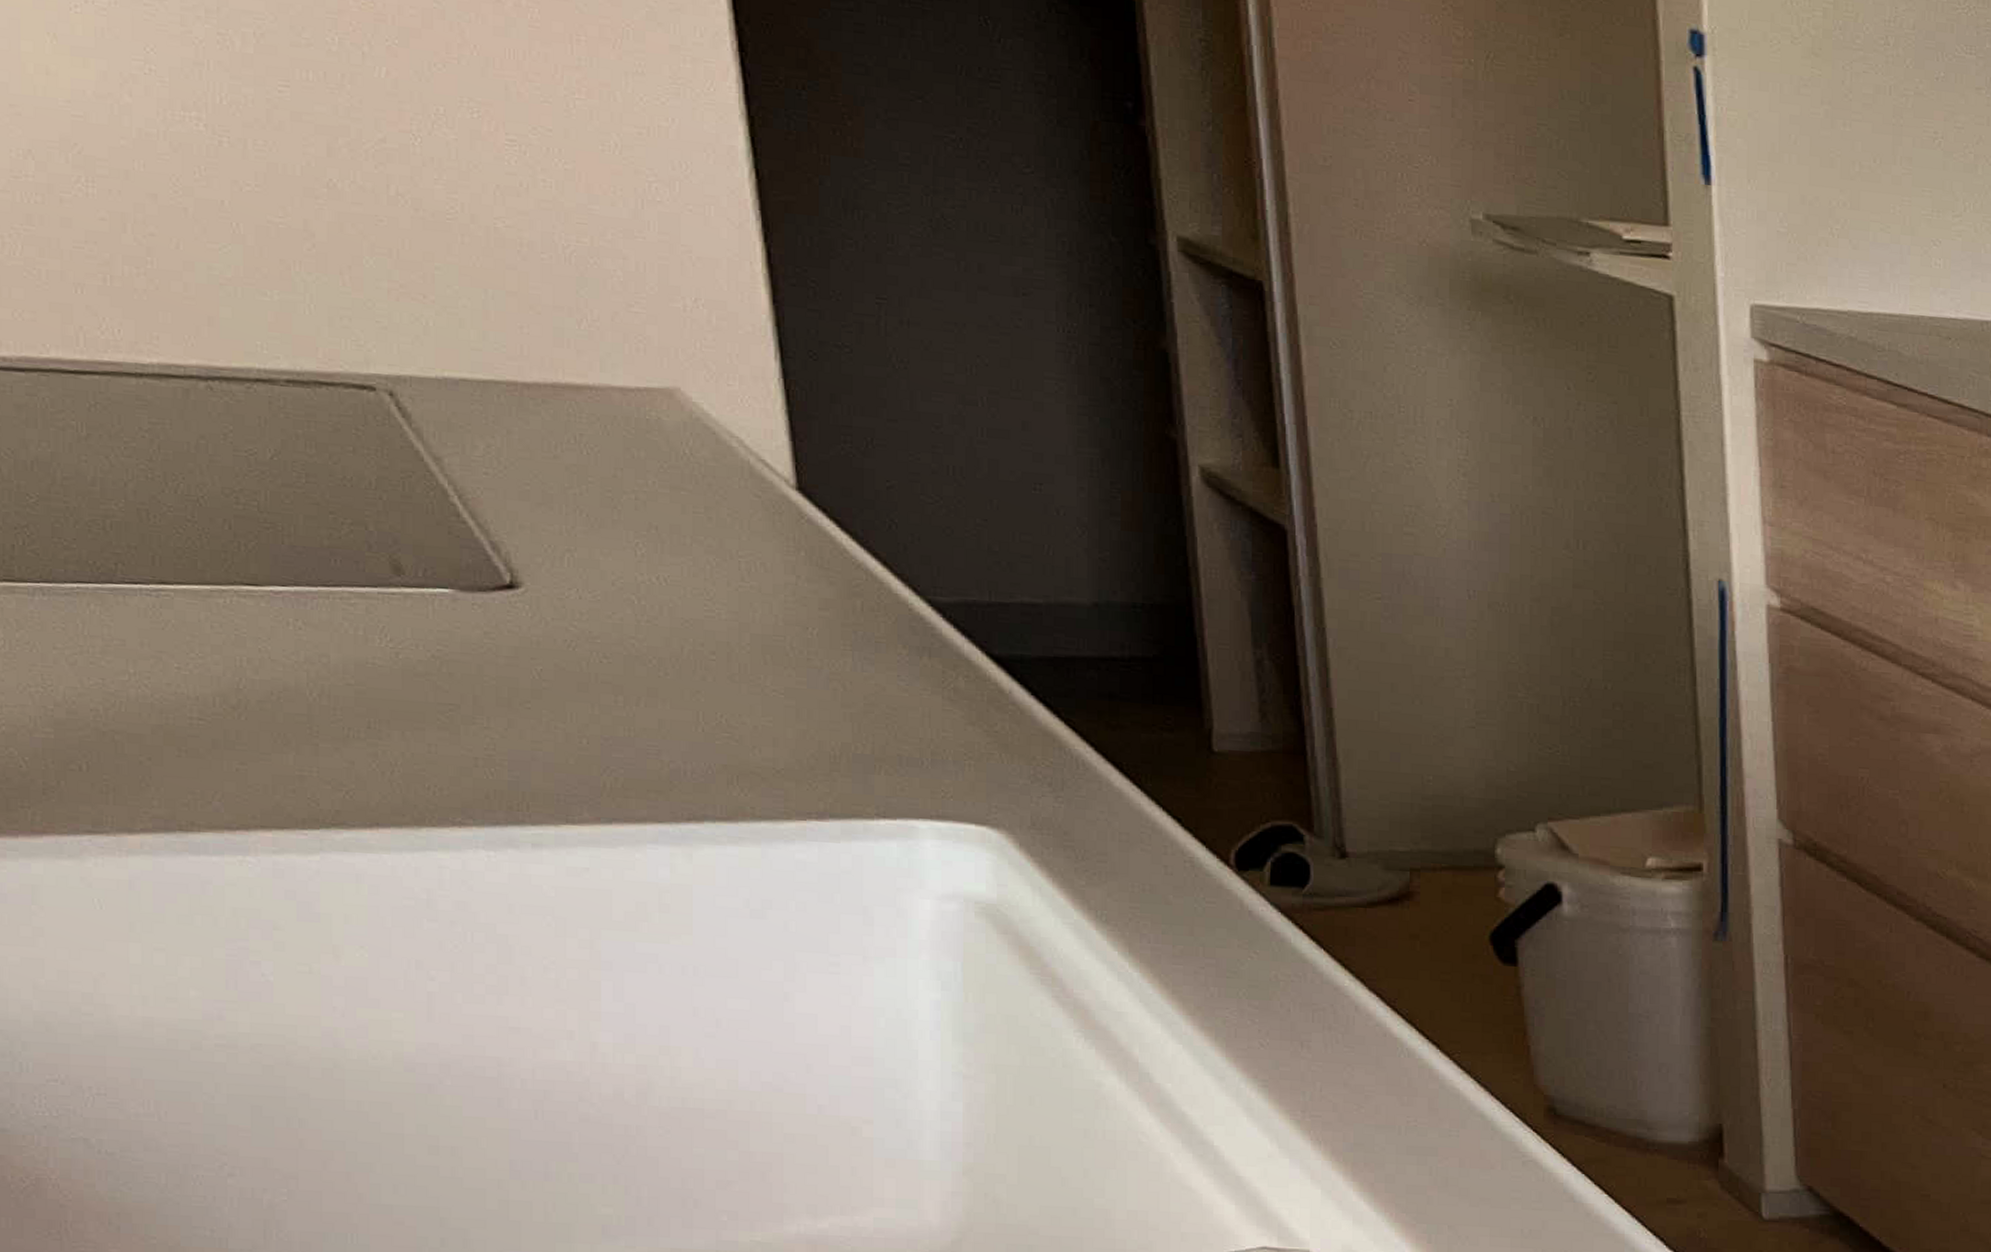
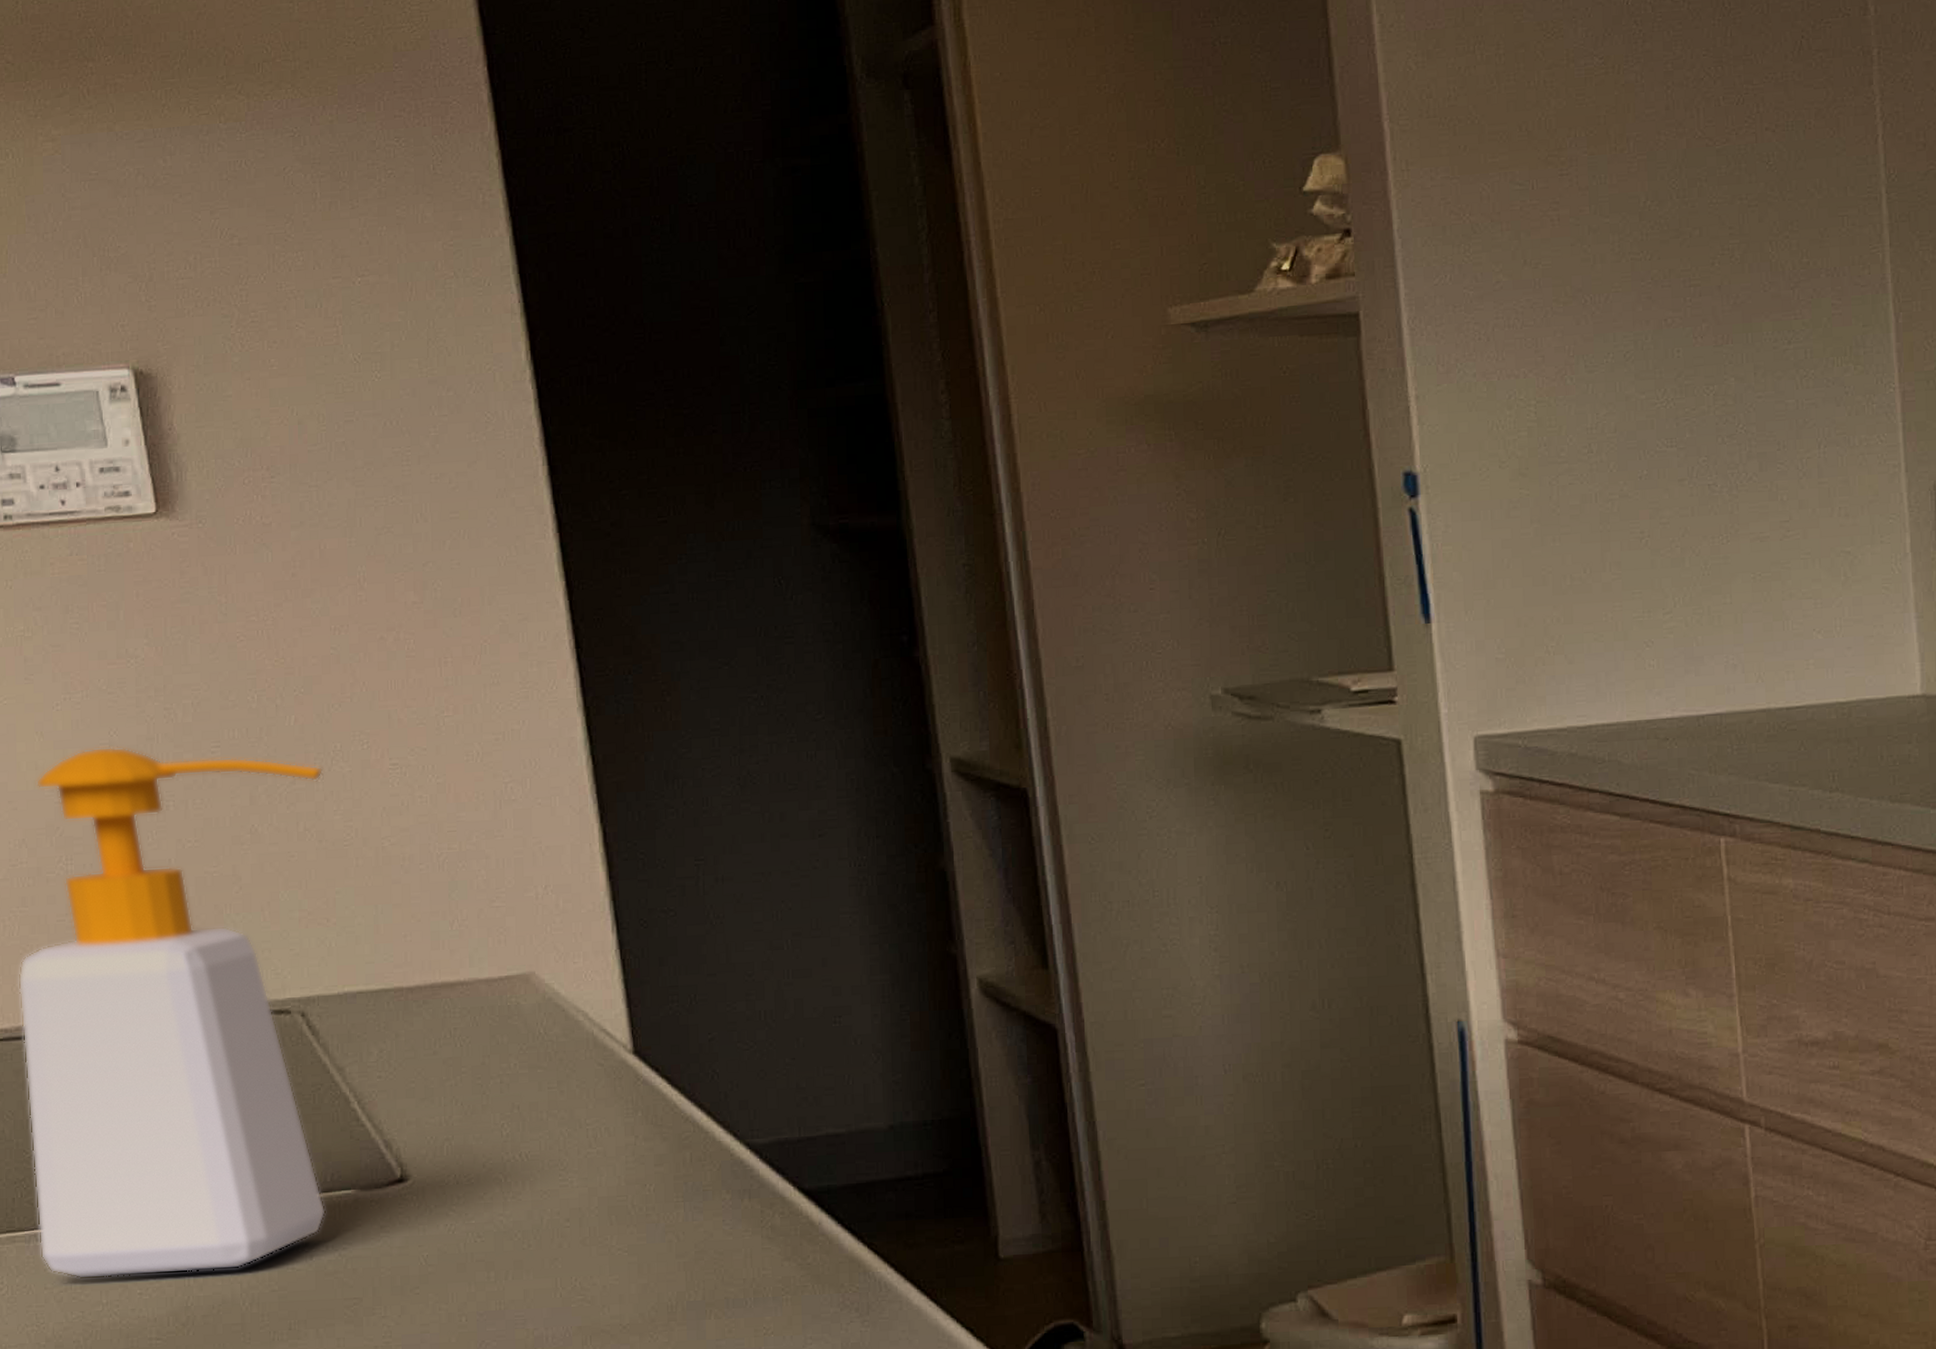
soap bottle: none [21,62,422,656] -> present [18,746,326,1280]

